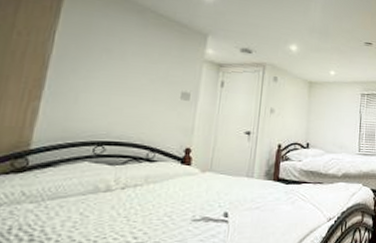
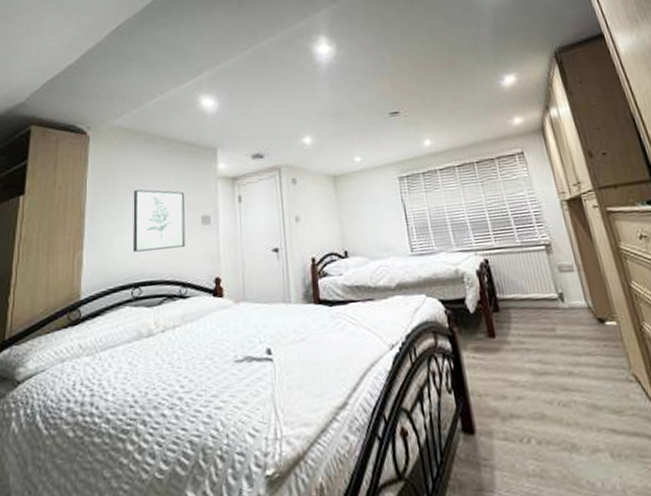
wall art: none [102,53,167,116] -> present [133,189,186,252]

